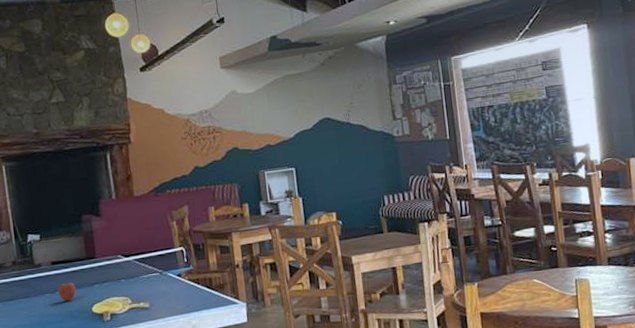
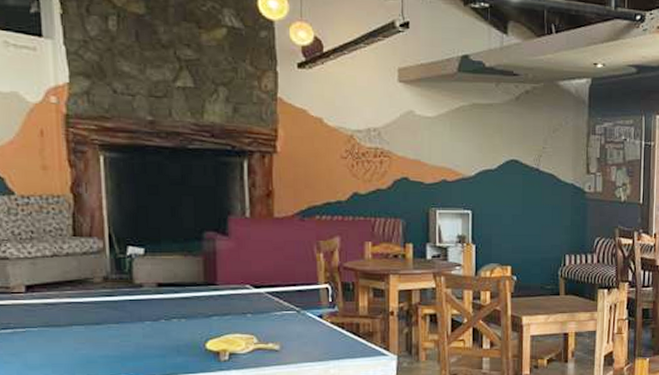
fruit: present [58,279,76,302] -> none [163,306,187,333]

